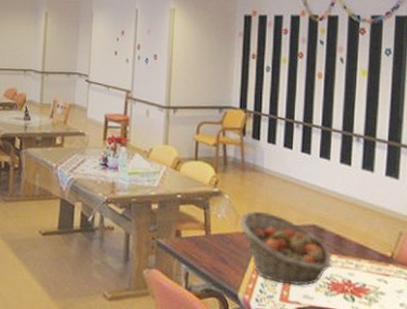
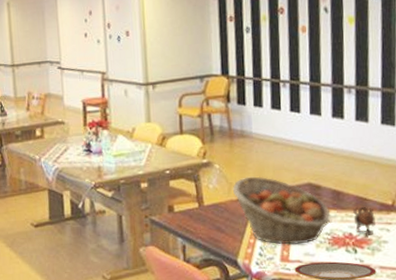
teapot: none [352,254,375,287] -> present [352,206,377,238]

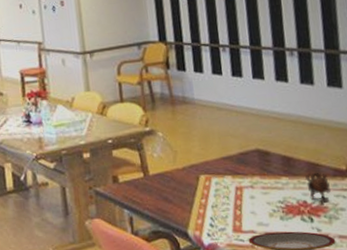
fruit basket: present [232,176,331,245] -> none [177,143,283,215]

